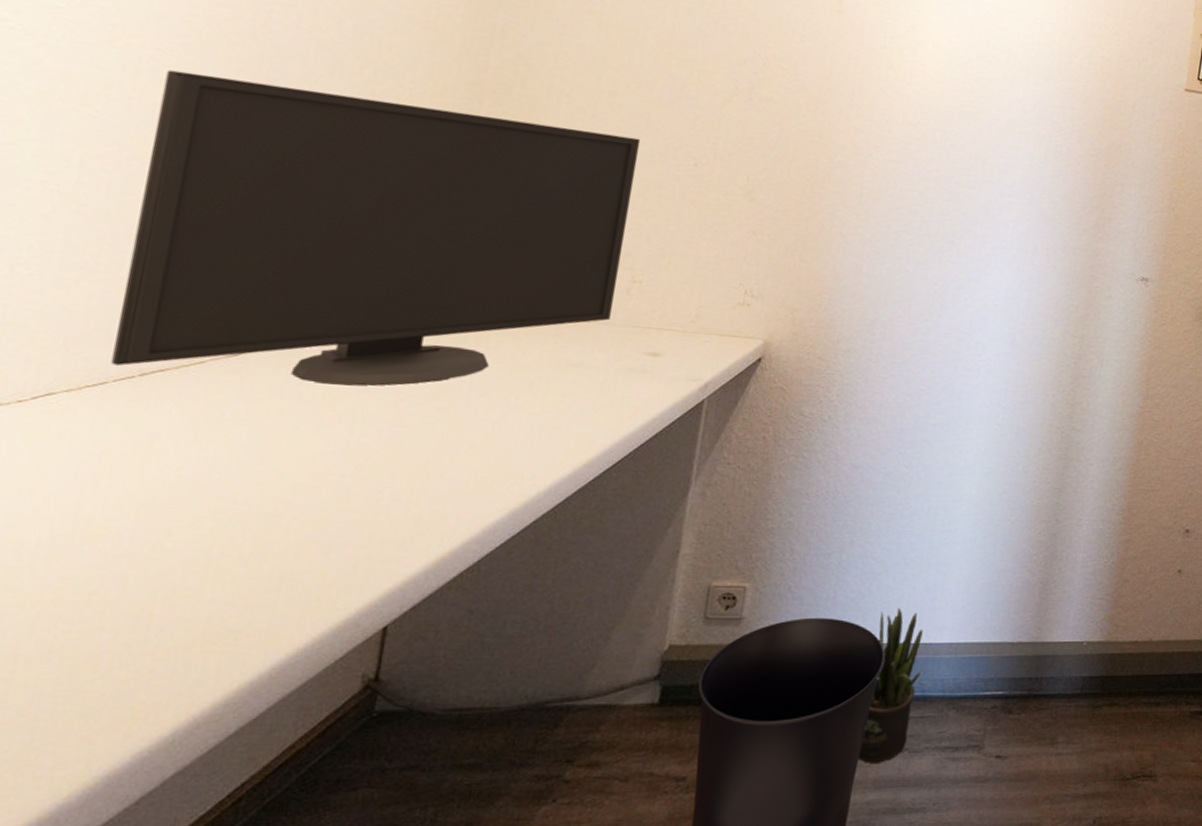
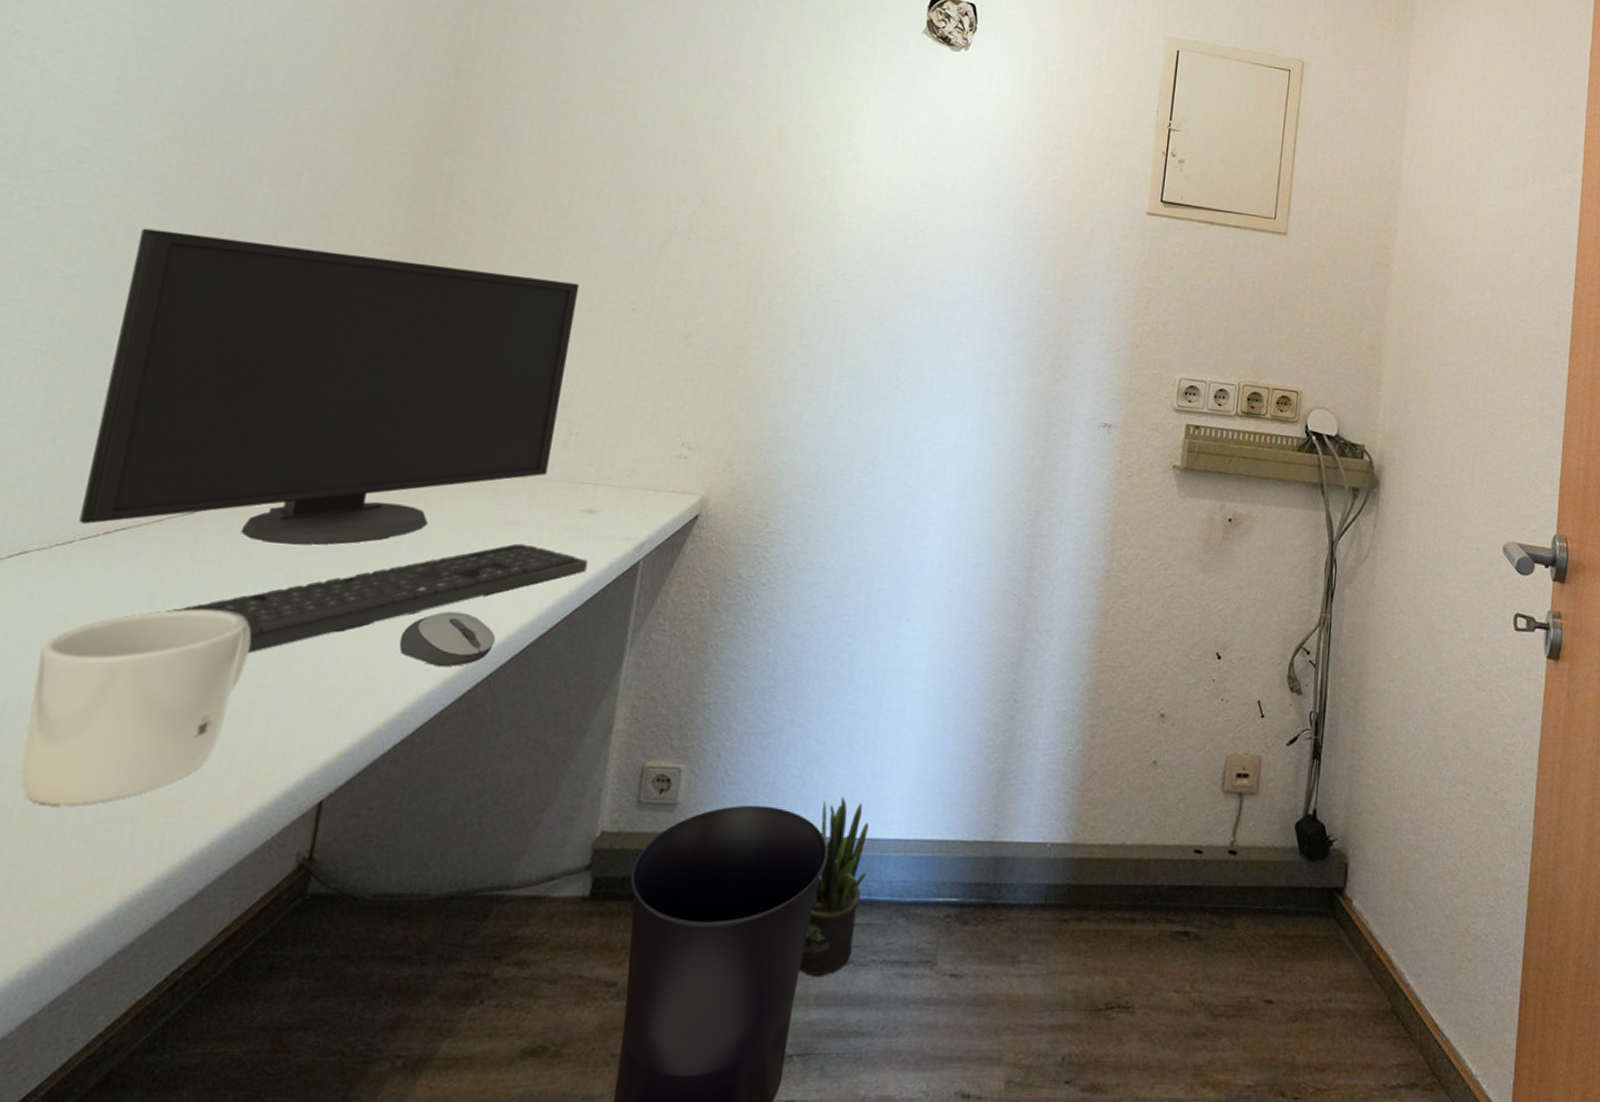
mug: none [59,448,306,638] -> present [21,609,252,806]
computer keyboard: none [212,384,653,490] -> present [166,543,588,653]
computer mouse: none [462,447,562,500] -> present [399,611,496,667]

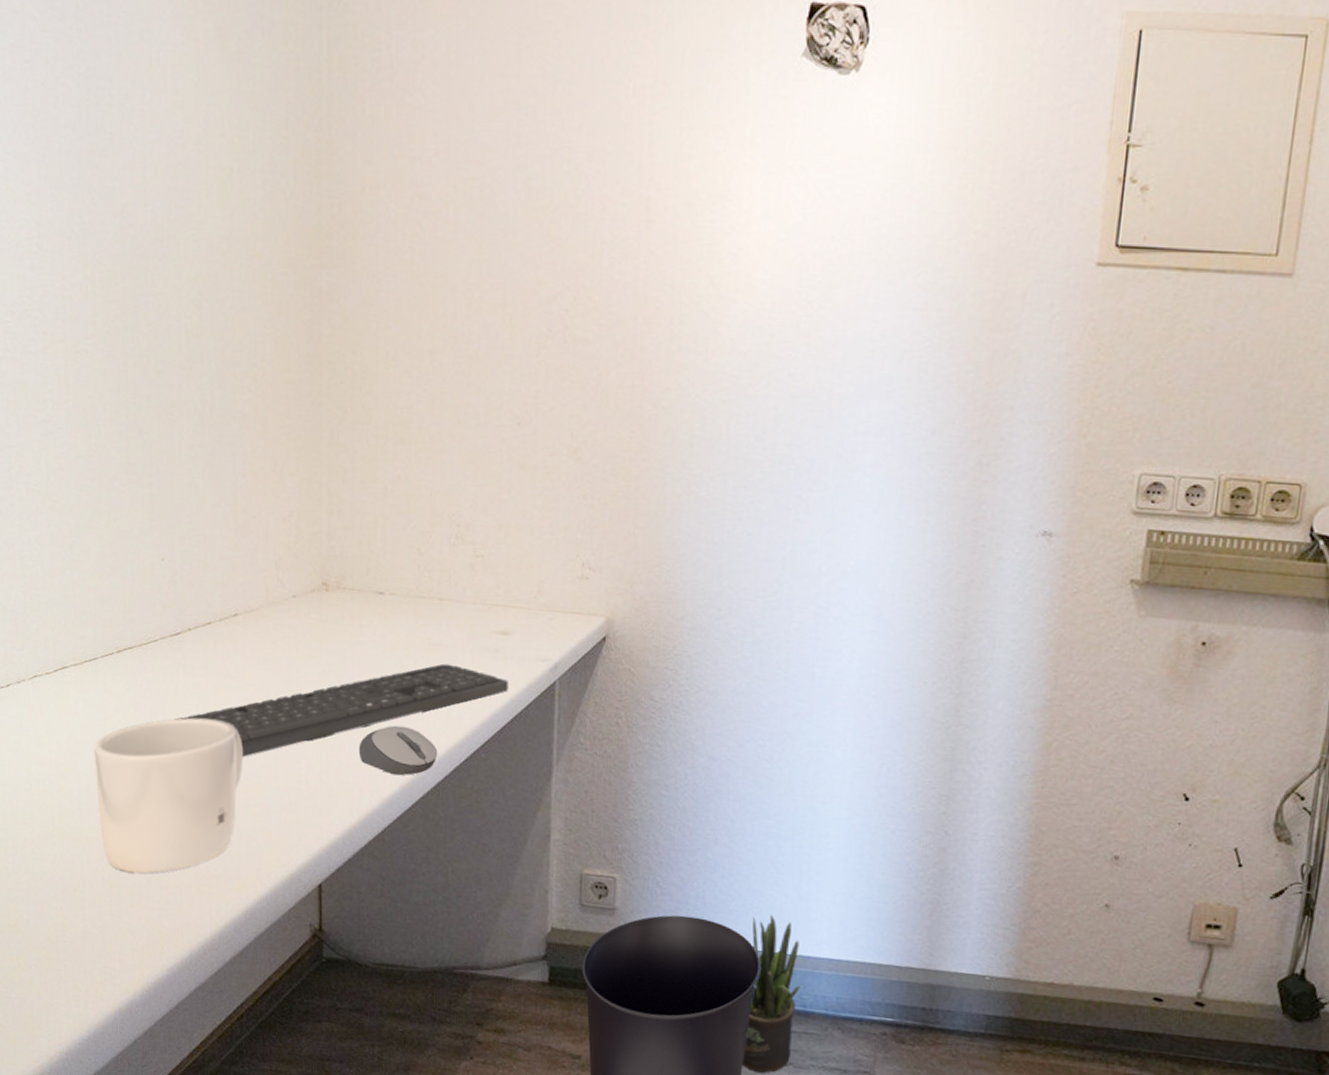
computer monitor: present [79,228,580,545] -> none [86,370,465,663]

